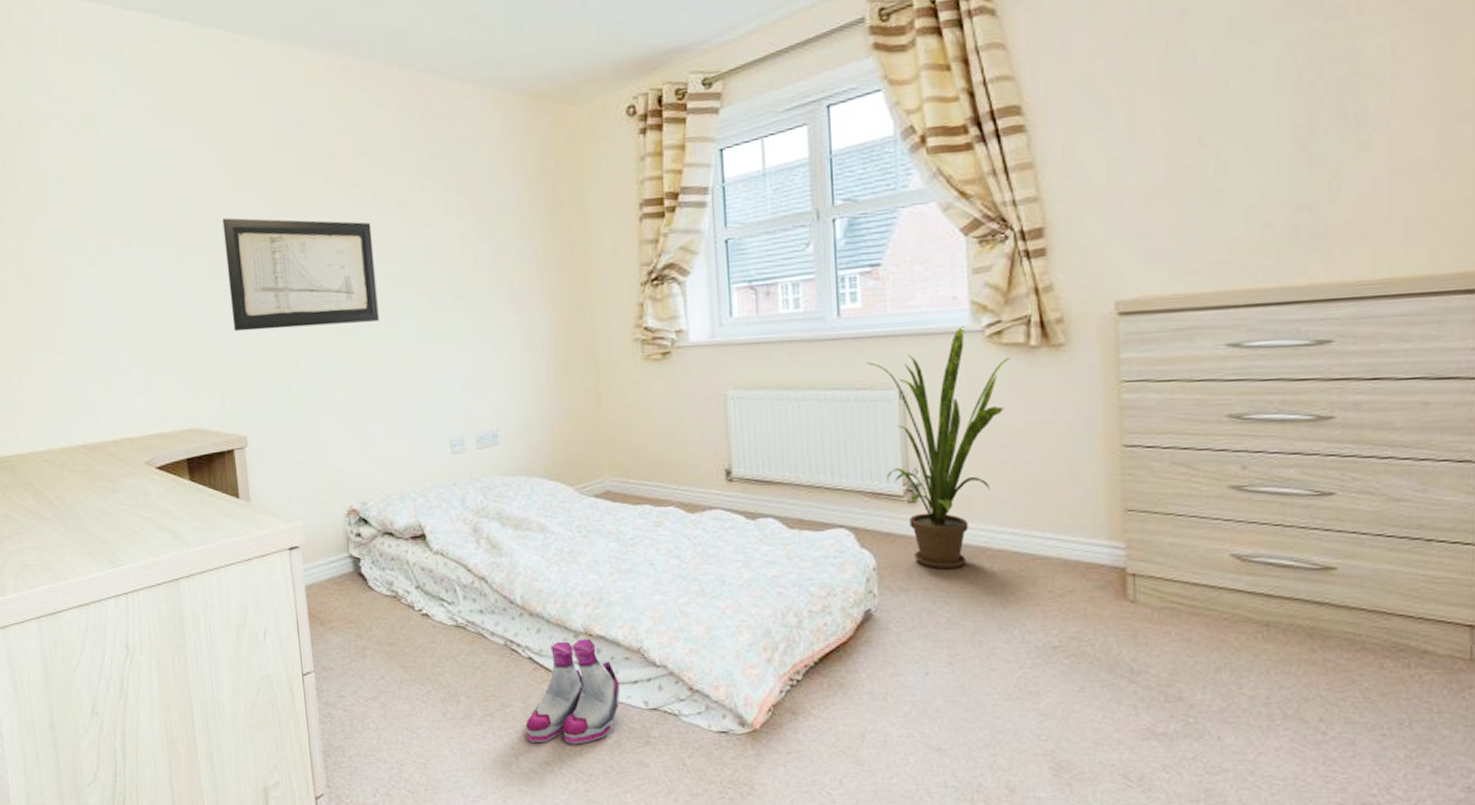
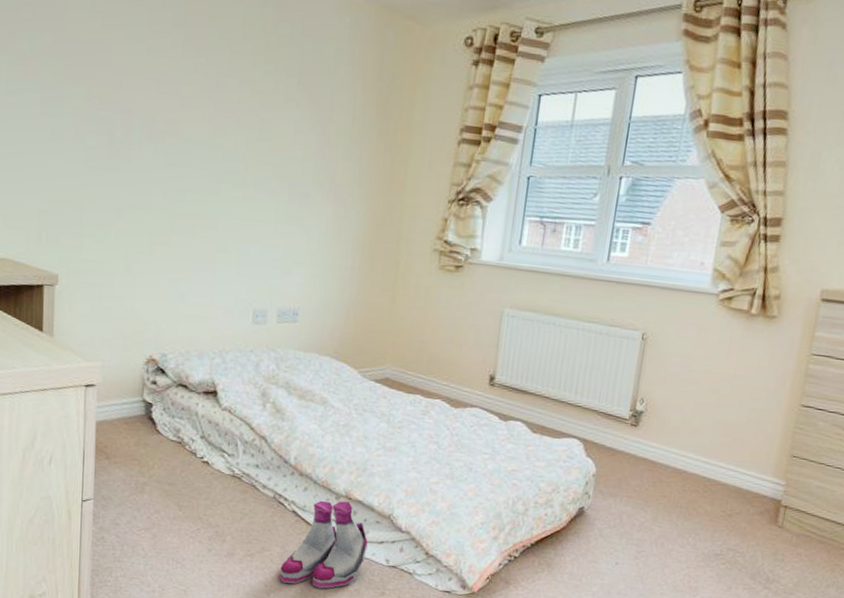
wall art: present [222,217,379,332] -> none [59,59,211,189]
house plant: present [865,326,1010,569] -> none [618,288,734,484]

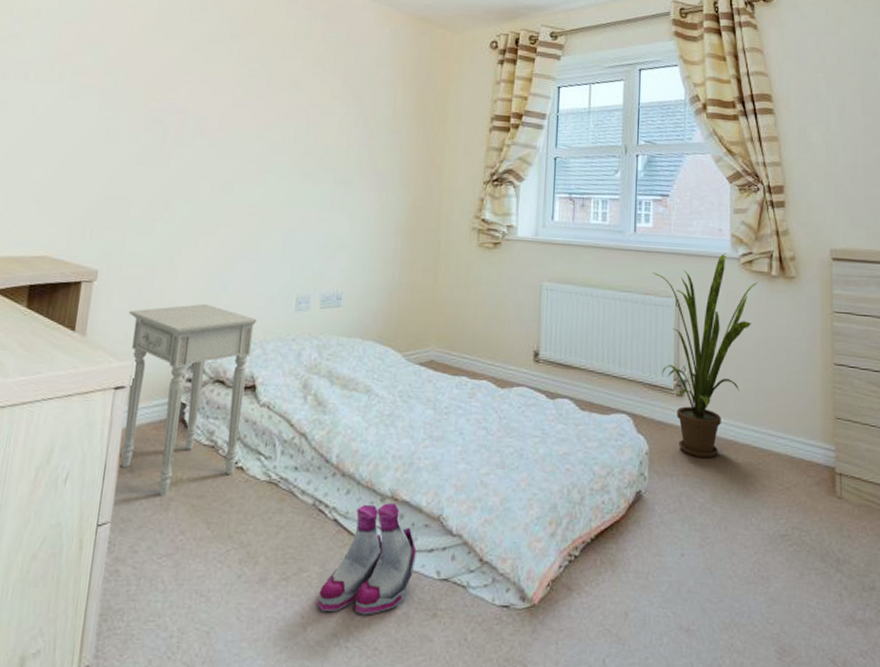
nightstand: none [91,312,216,481] -> present [121,303,258,496]
house plant: none [618,288,734,484] -> present [652,253,758,458]

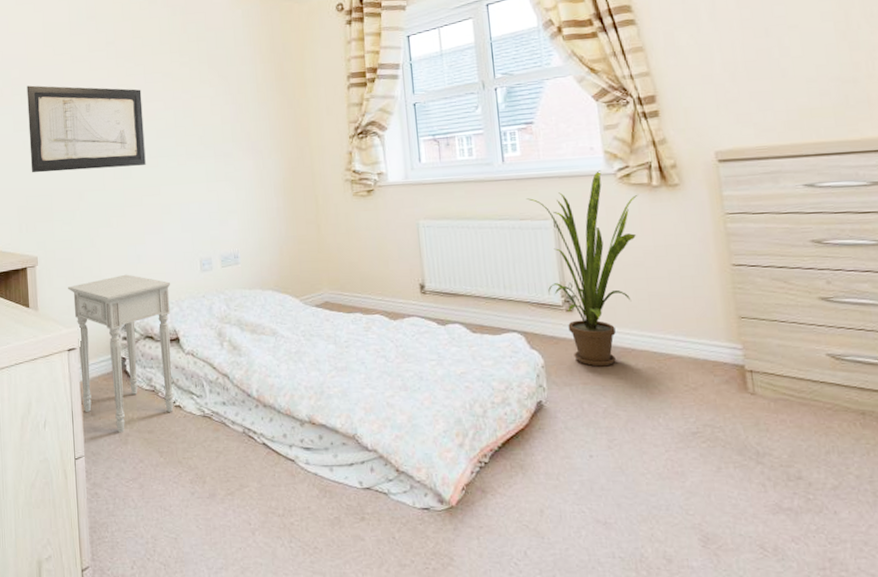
wall art: none [110,68,262,180] -> present [26,85,146,173]
boots: present [318,503,417,615] -> none [260,427,339,521]

